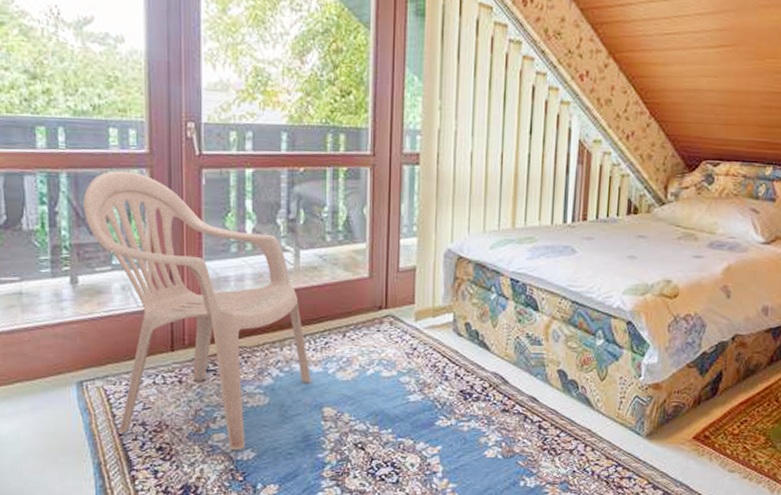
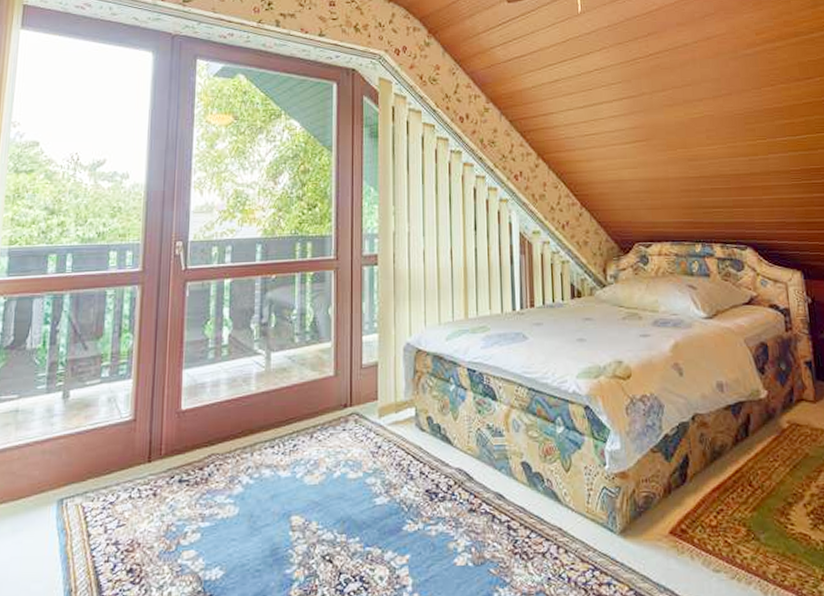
armchair: present [83,170,312,450] -> none [81,288,281,569]

